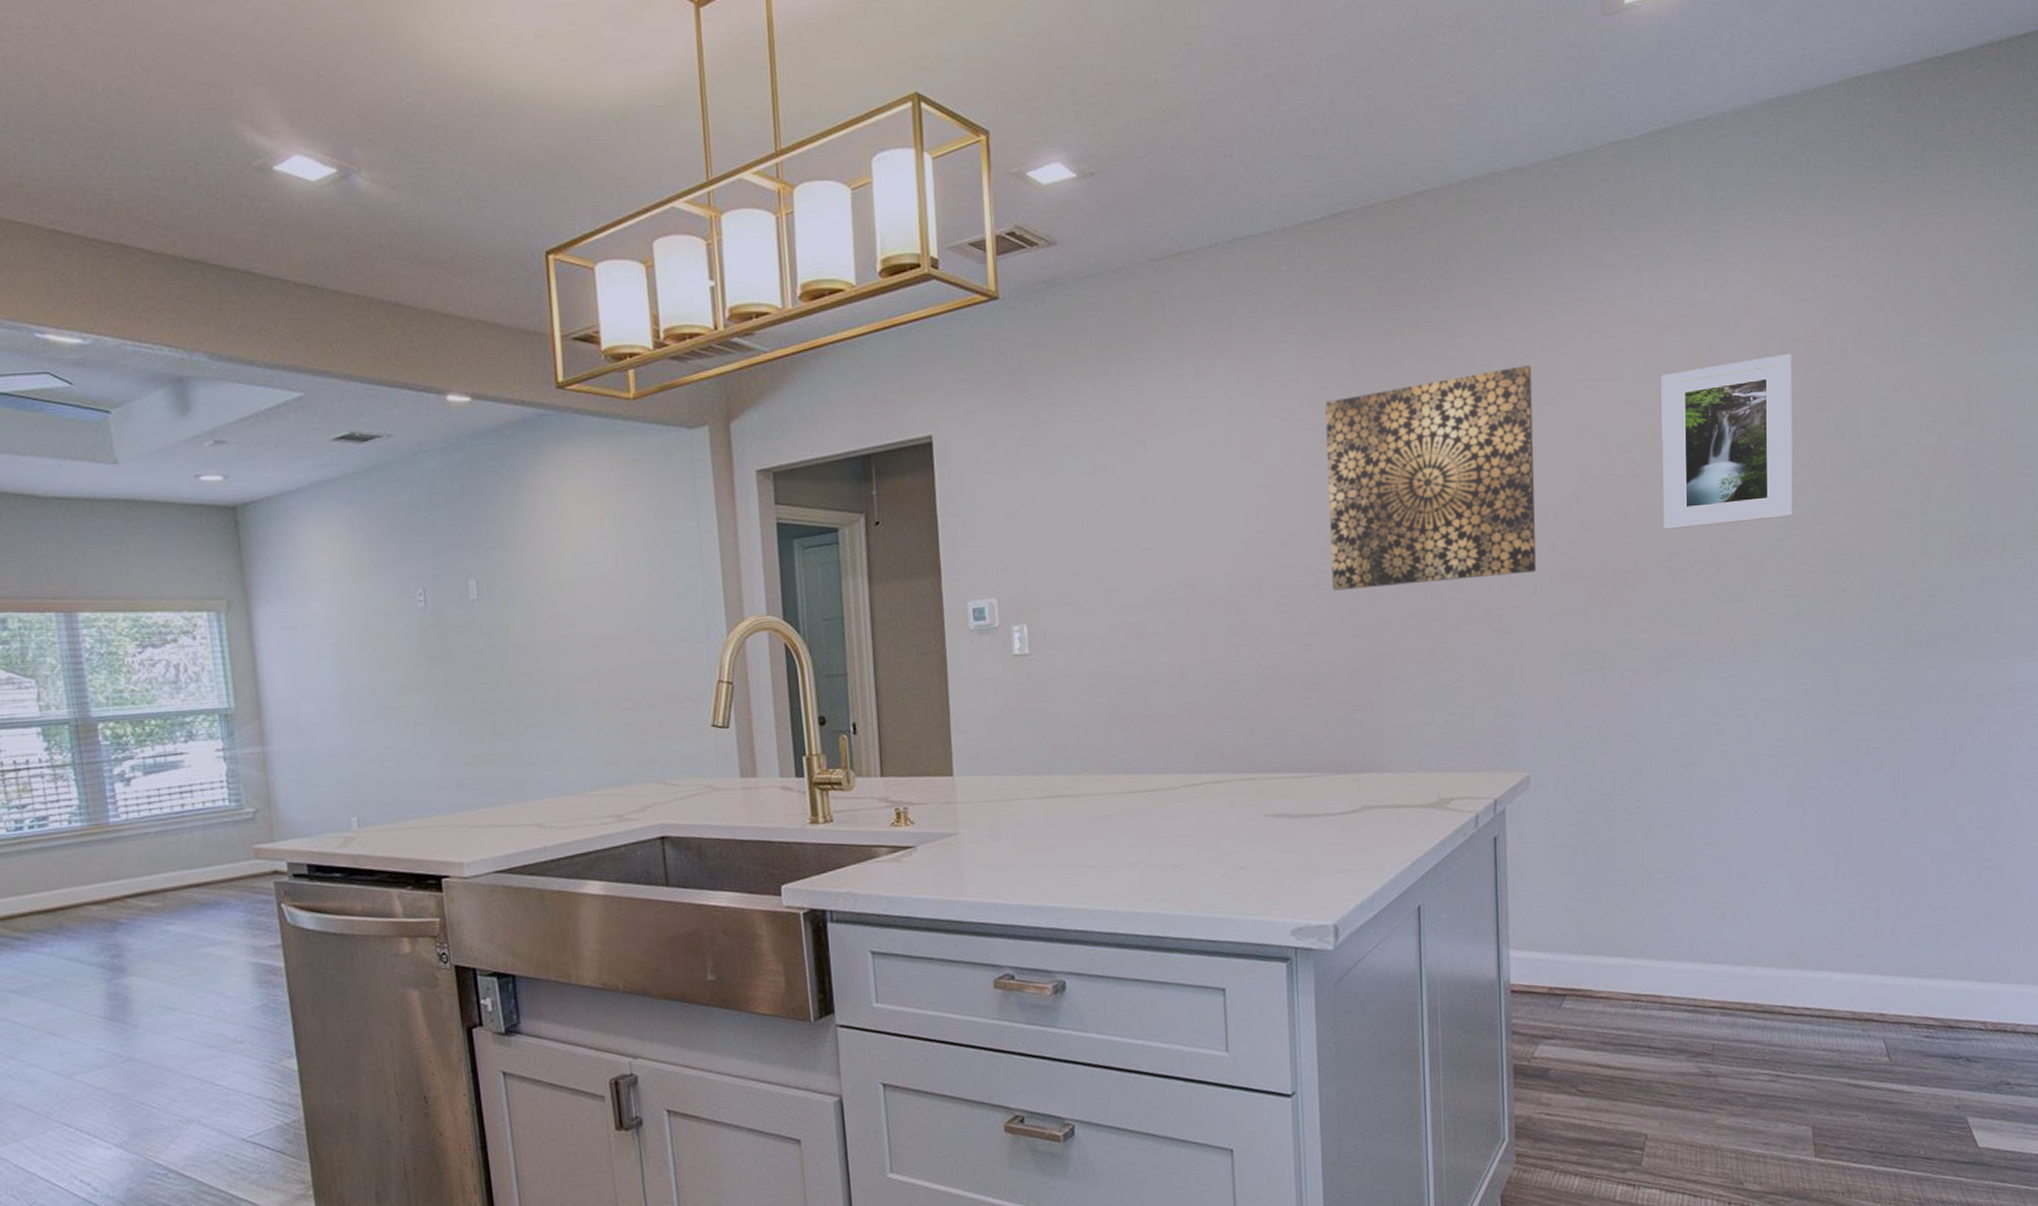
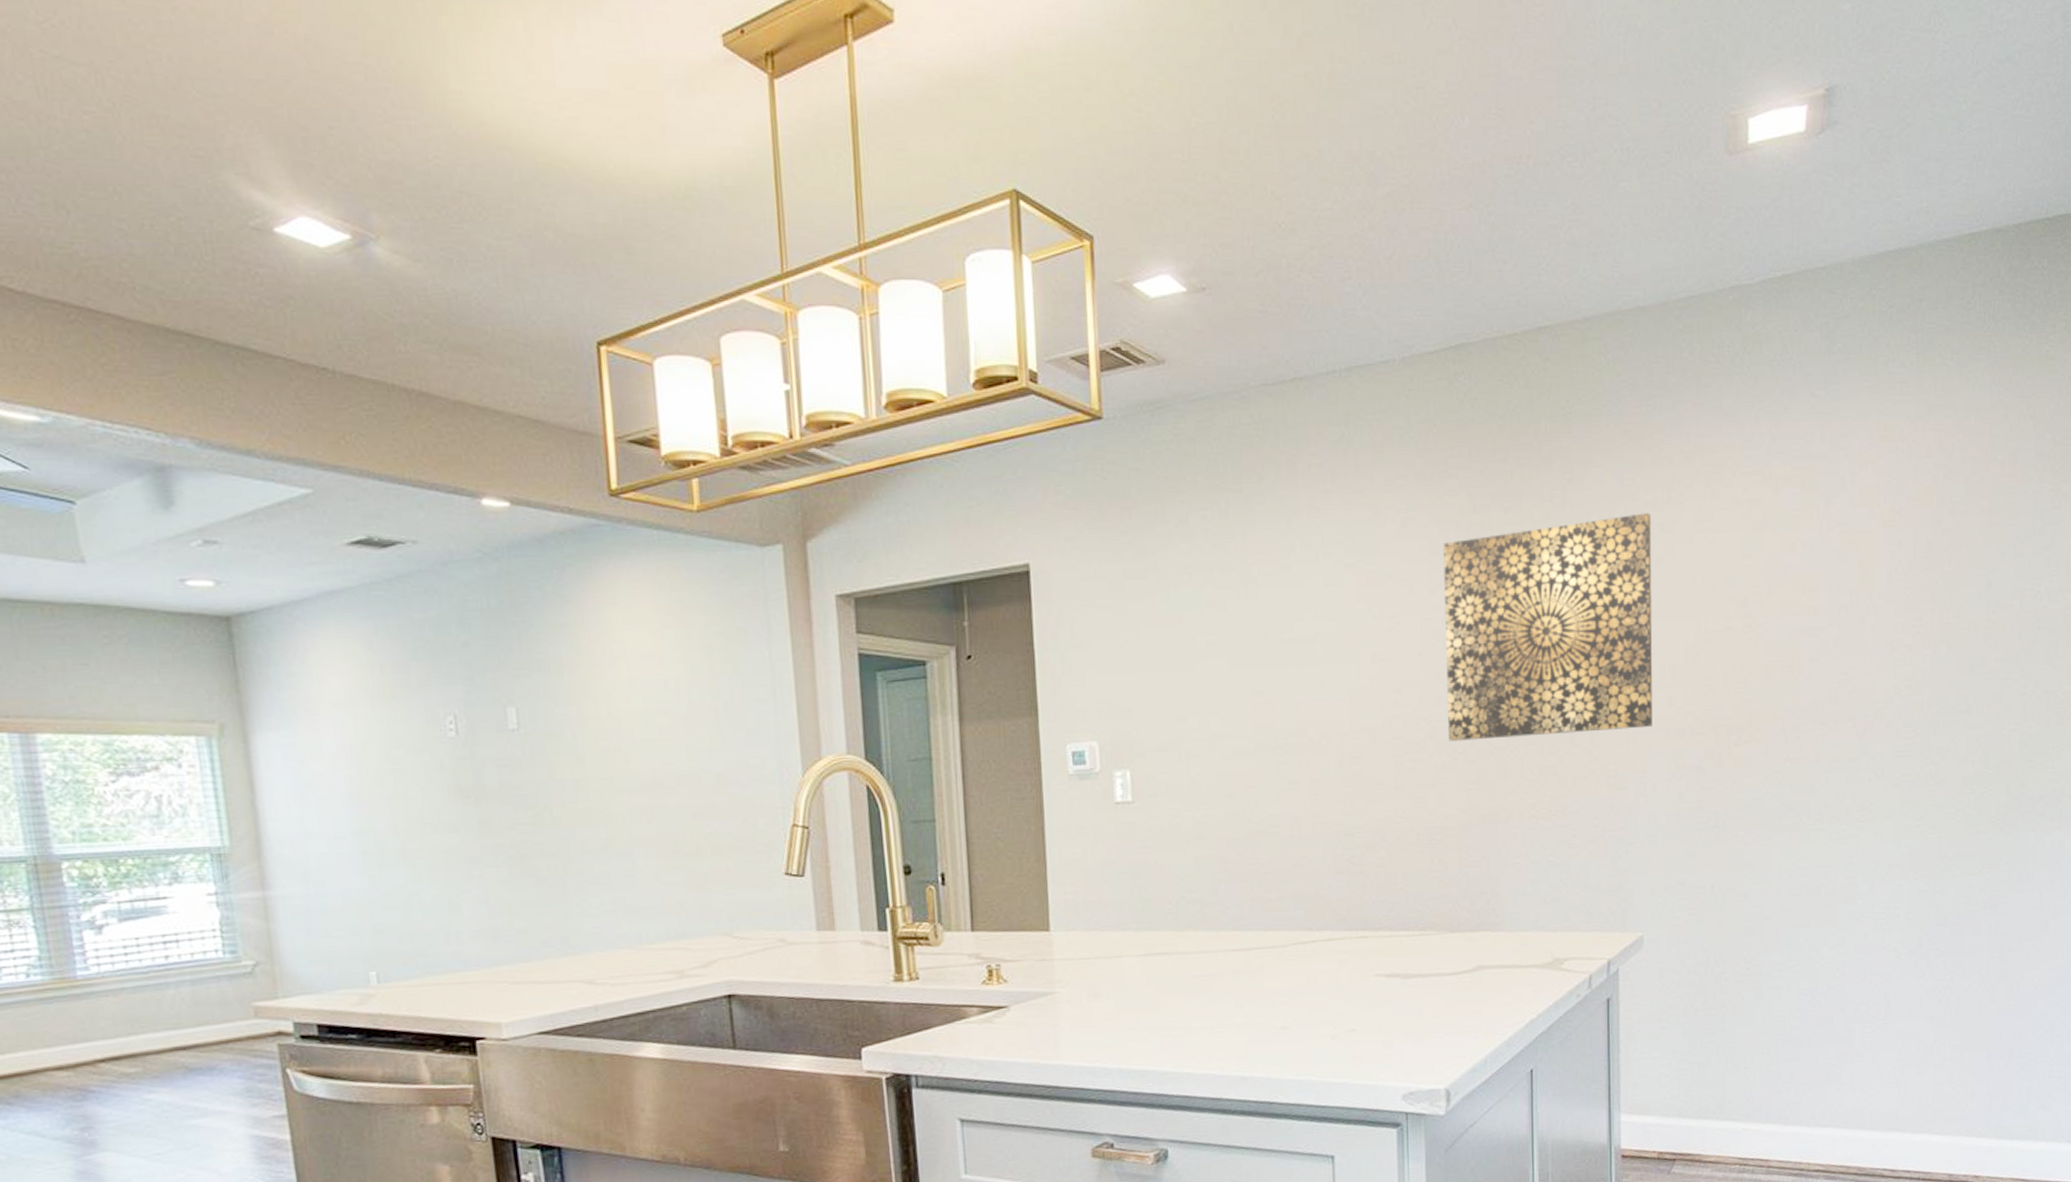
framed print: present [1661,353,1793,529] -> none [1778,511,1904,687]

